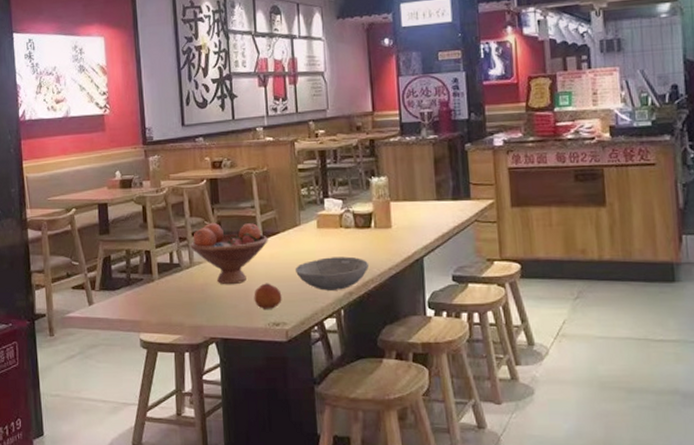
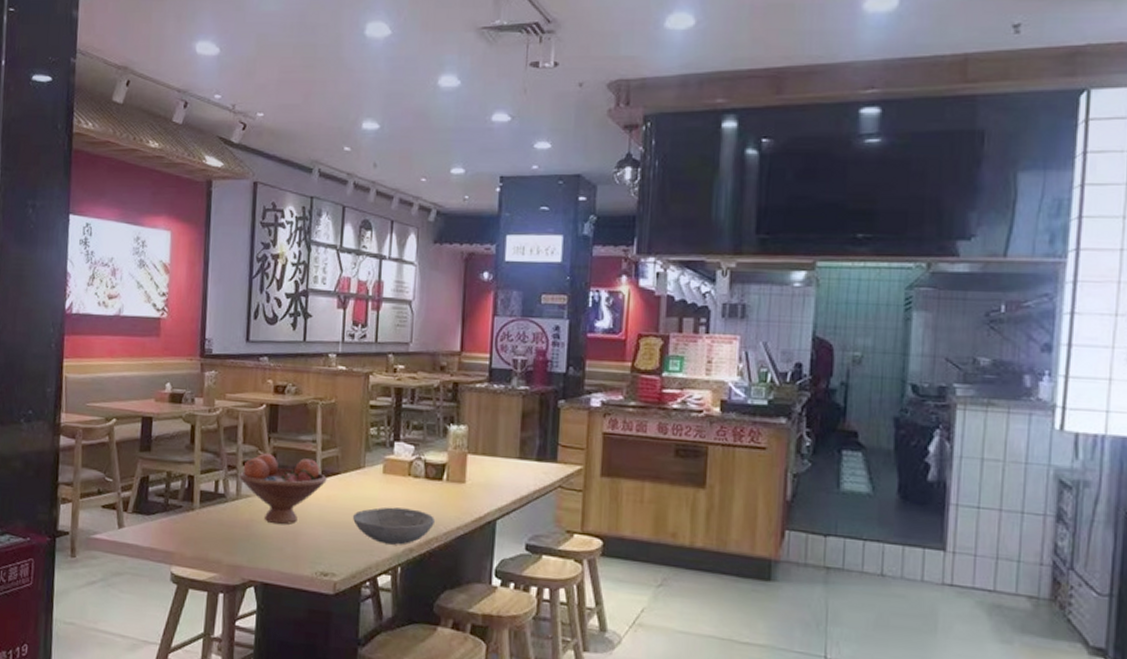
fruit: present [254,283,282,309] -> none [303,527,335,557]

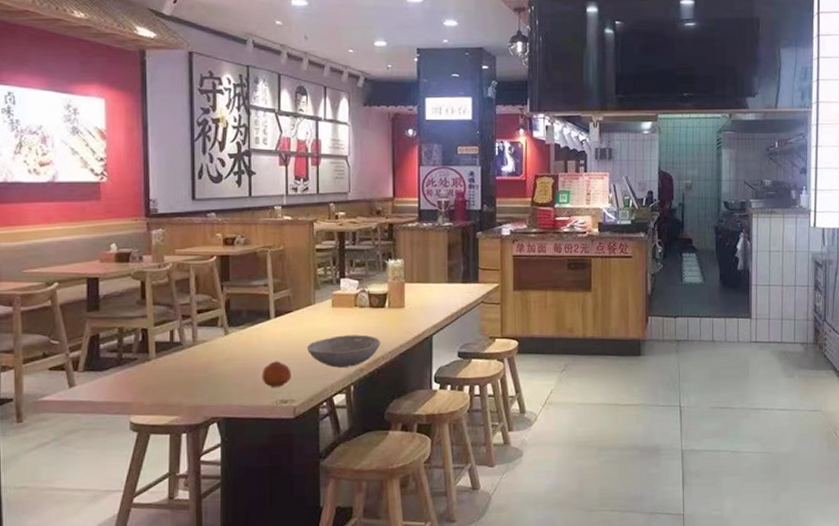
fruit bowl: present [238,453,327,525] -> none [194,300,280,364]
fruit: none [303,527,335,557] -> present [262,361,292,387]

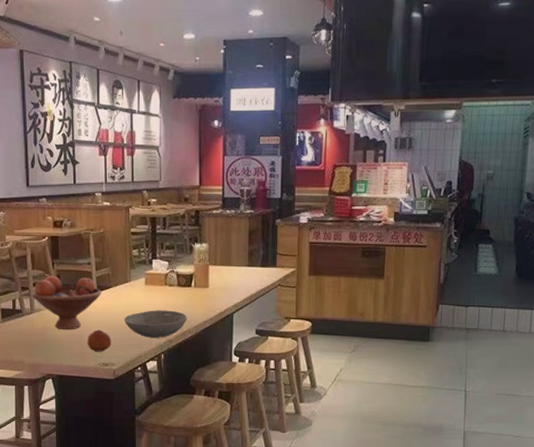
fruit bowl: none [194,300,280,364] -> present [31,275,102,330]

